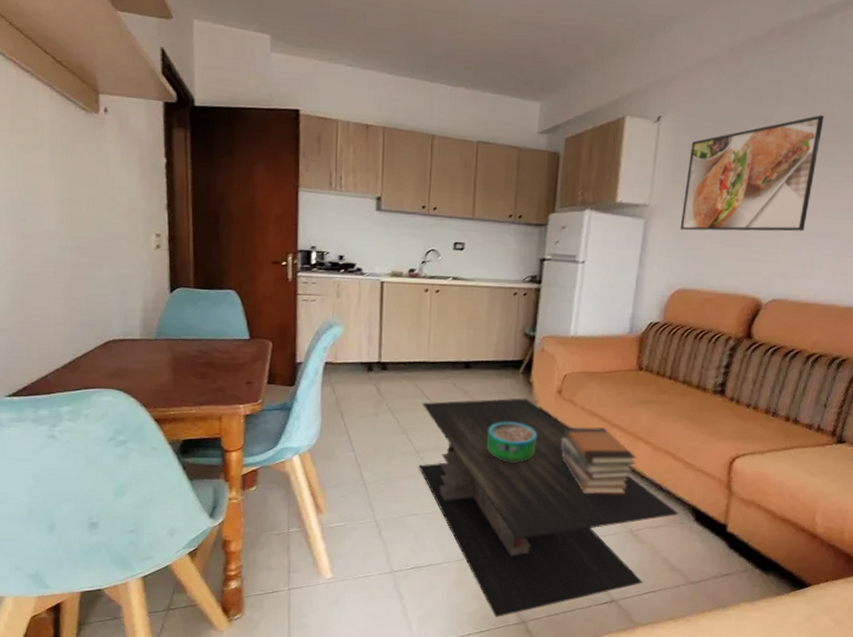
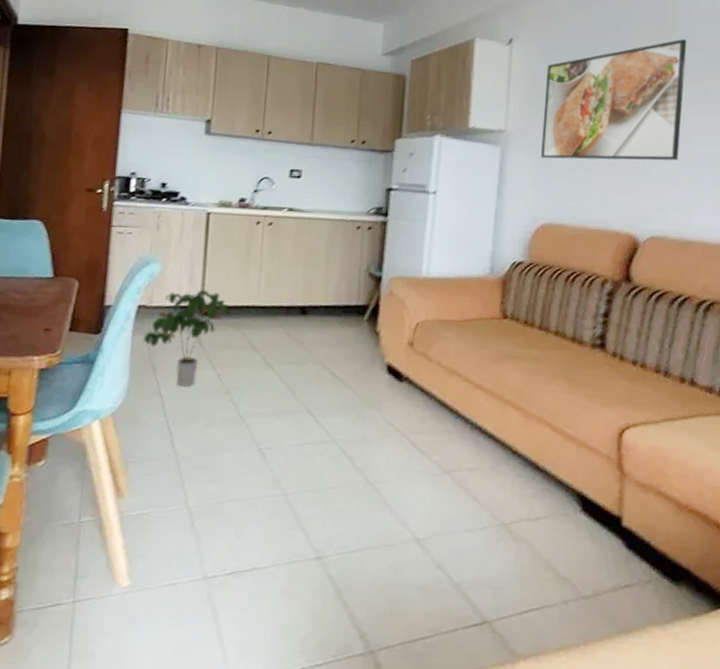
potted plant: none [332,348,405,429] -> present [144,289,231,388]
coffee table: present [419,398,678,617] -> none [243,351,560,645]
decorative bowl: present [487,422,537,463] -> none [326,381,385,433]
book stack: present [560,426,636,494] -> none [414,387,505,475]

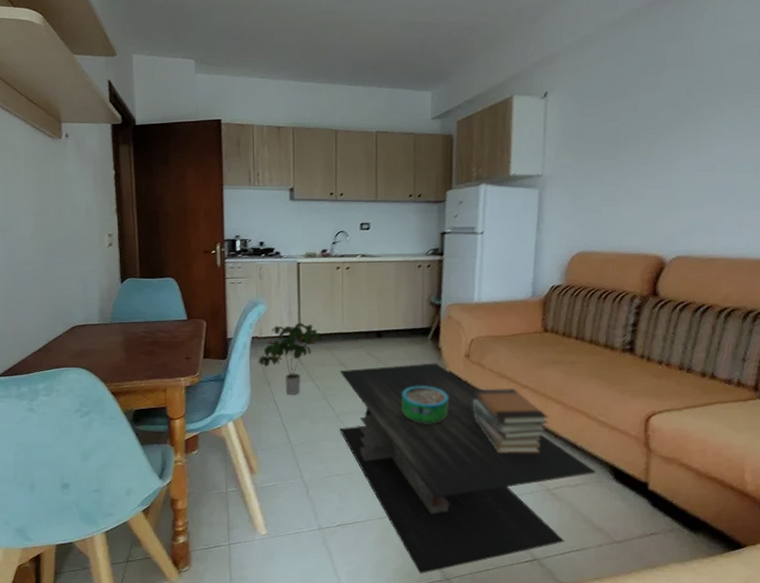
coffee table: none [243,351,560,645] -> present [340,363,595,574]
decorative bowl: none [326,381,385,433] -> present [402,386,448,424]
book stack: none [414,387,505,475] -> present [472,387,548,453]
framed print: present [540,39,687,161] -> none [575,75,714,196]

